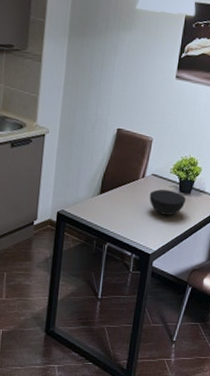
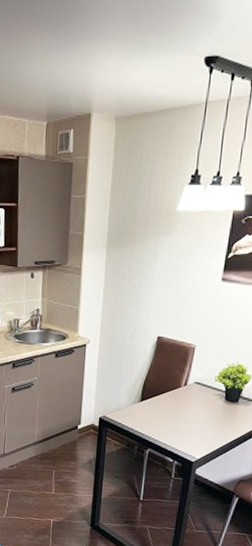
bowl: present [149,189,187,215] -> none [191,398,233,424]

